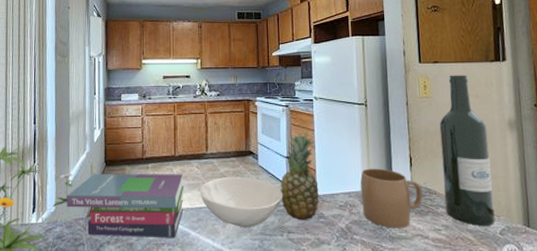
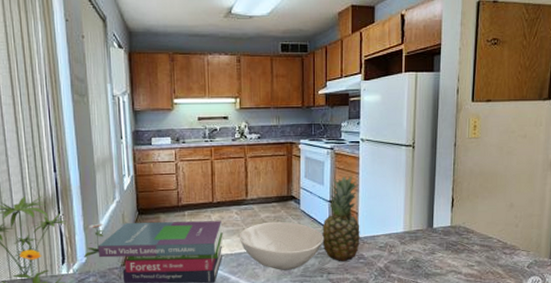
mug: present [360,168,423,228] -> none [401,210,461,266]
wine bottle: present [439,75,495,226] -> none [480,114,531,261]

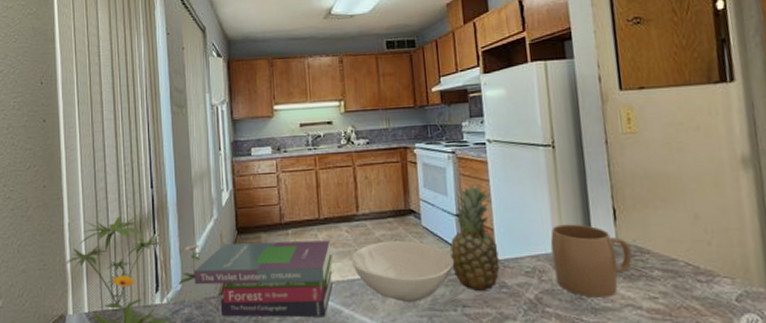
mug: none [401,210,461,266] -> present [550,224,633,298]

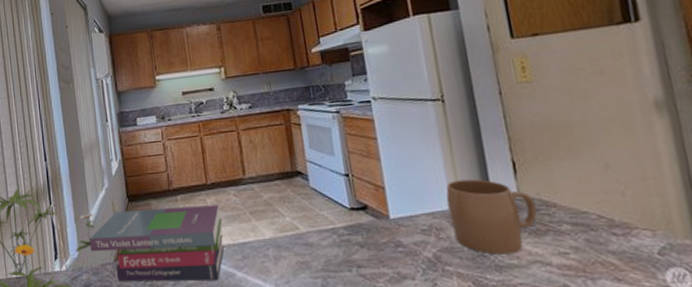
soup bowl: present [350,240,455,302] -> none [240,202,346,264]
fruit: present [450,184,501,292] -> none [340,143,394,252]

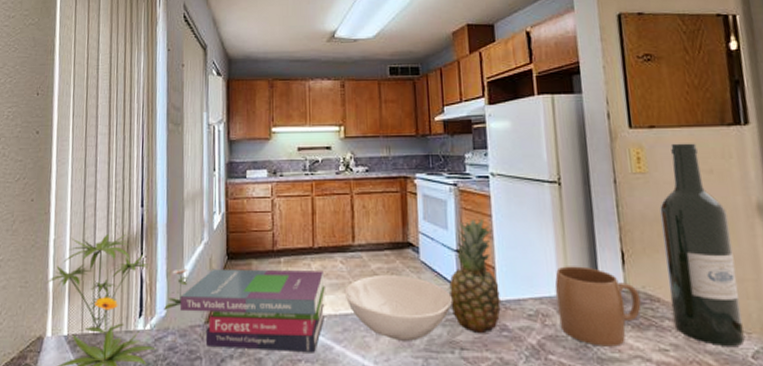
soup bowl: none [240,202,346,264] -> present [344,274,453,341]
fruit: none [340,143,394,252] -> present [448,219,502,334]
wine bottle: none [549,46,650,245] -> present [660,143,745,346]

